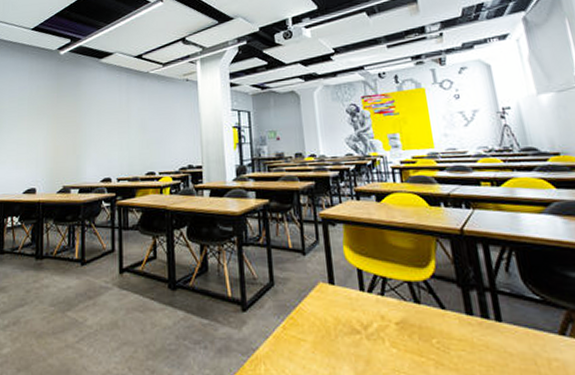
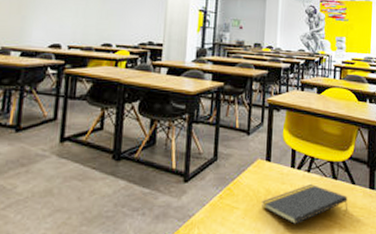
notepad: none [330,309,443,360] -> present [260,183,348,224]

